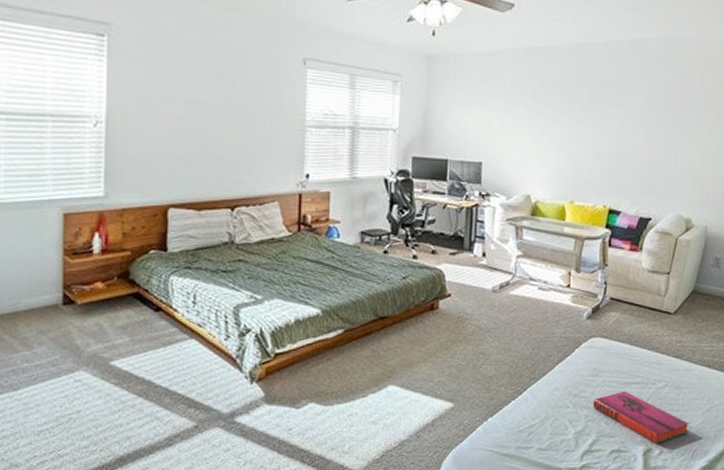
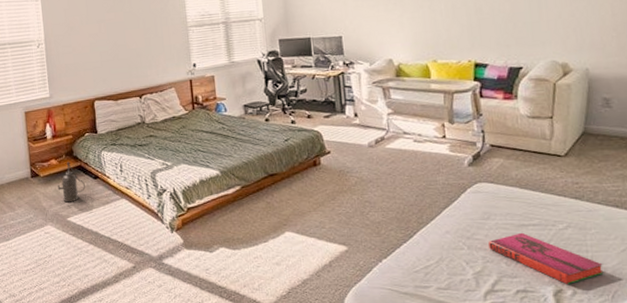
oil lamp: none [101,286,142,341] -> present [57,162,86,203]

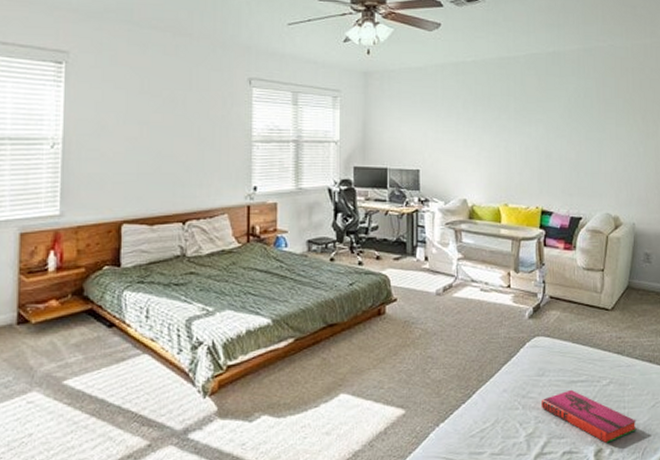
oil lamp: present [57,162,86,203] -> none [54,303,96,359]

